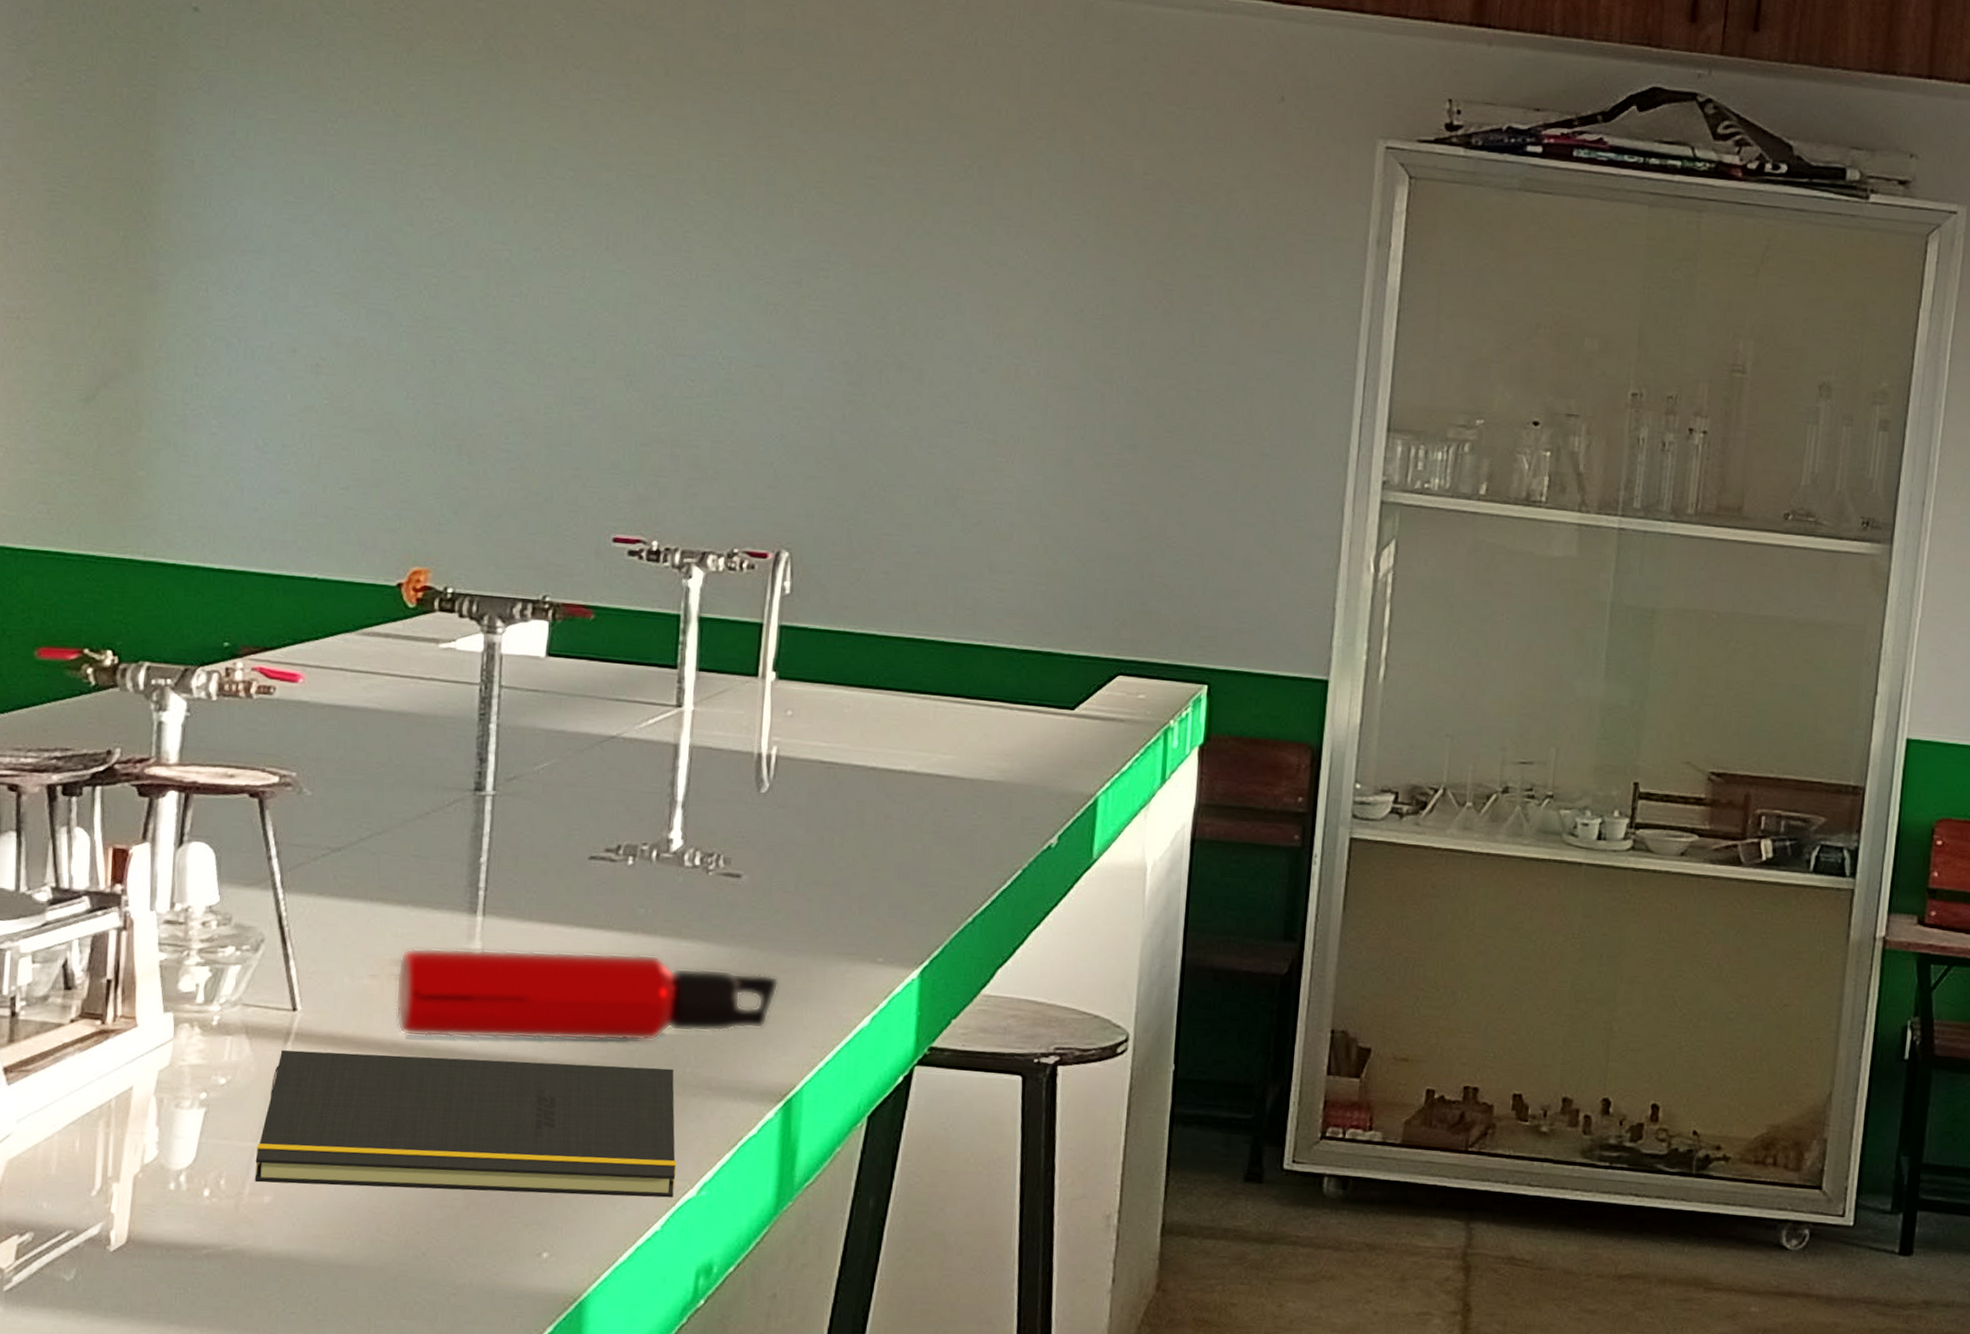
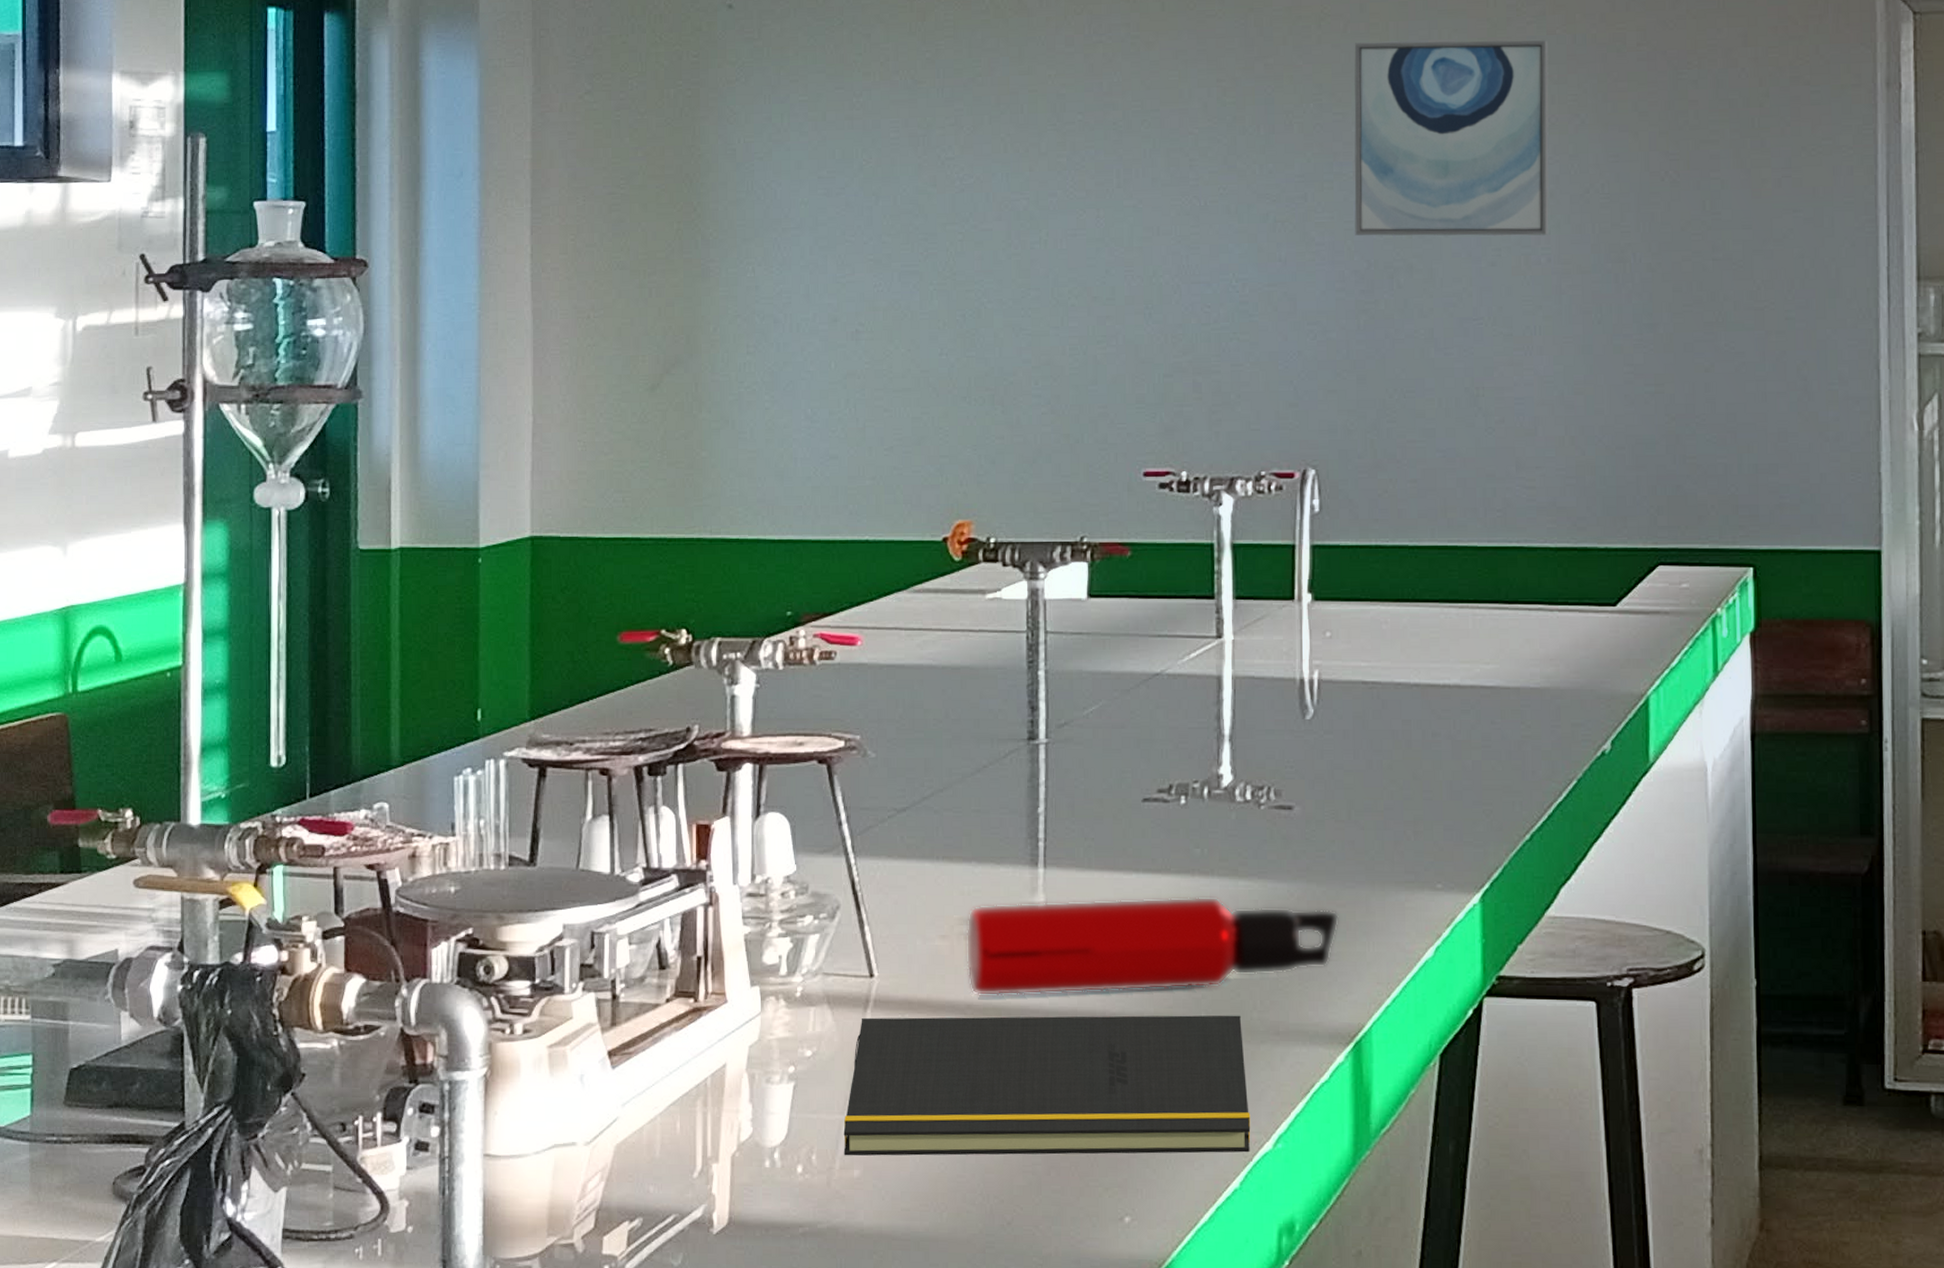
wall art: none [847,135,1056,348] -> present [1354,40,1549,236]

